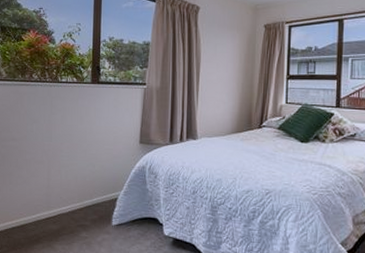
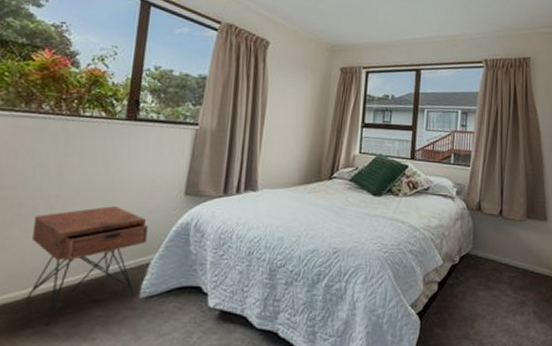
nightstand: none [35,153,114,242] -> present [26,206,148,326]

